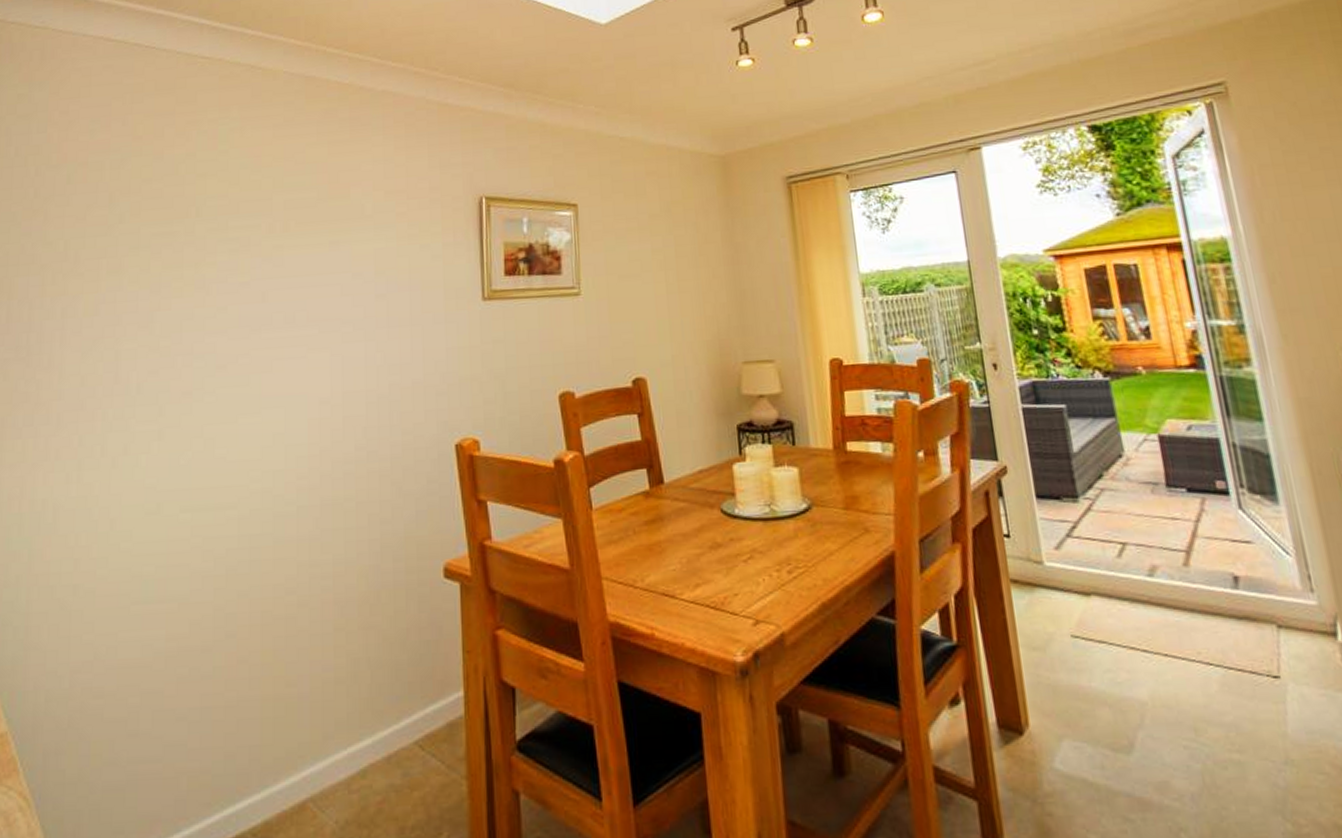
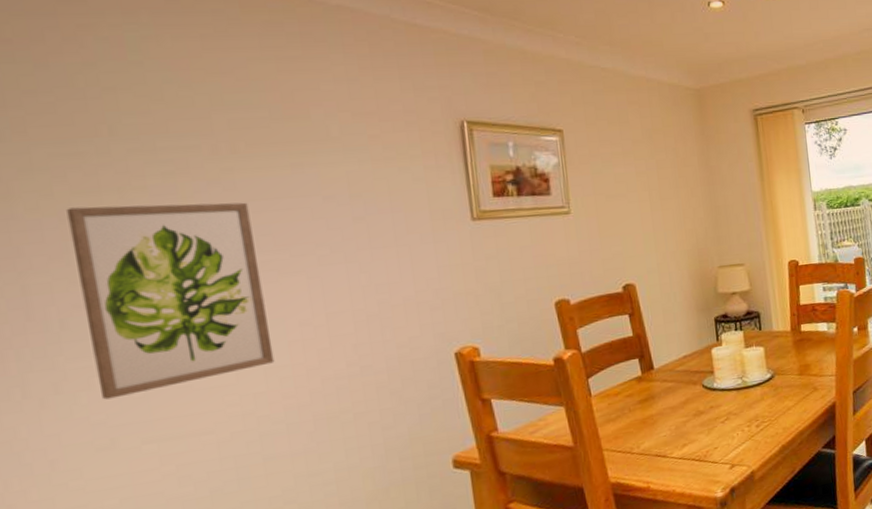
wall art: none [156,278,295,464] -> present [66,202,275,400]

